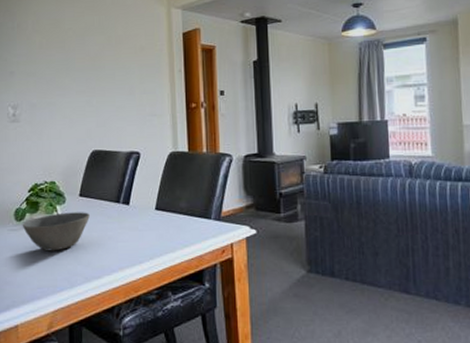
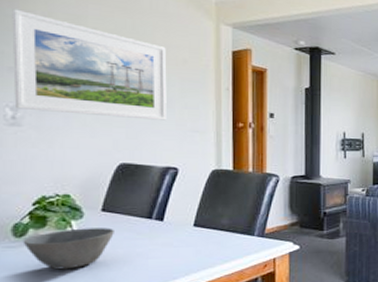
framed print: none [12,21,128,108] -> present [12,9,167,120]

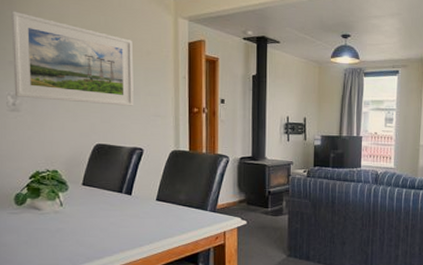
bowl: present [23,228,114,270] -> none [23,199,92,234]

